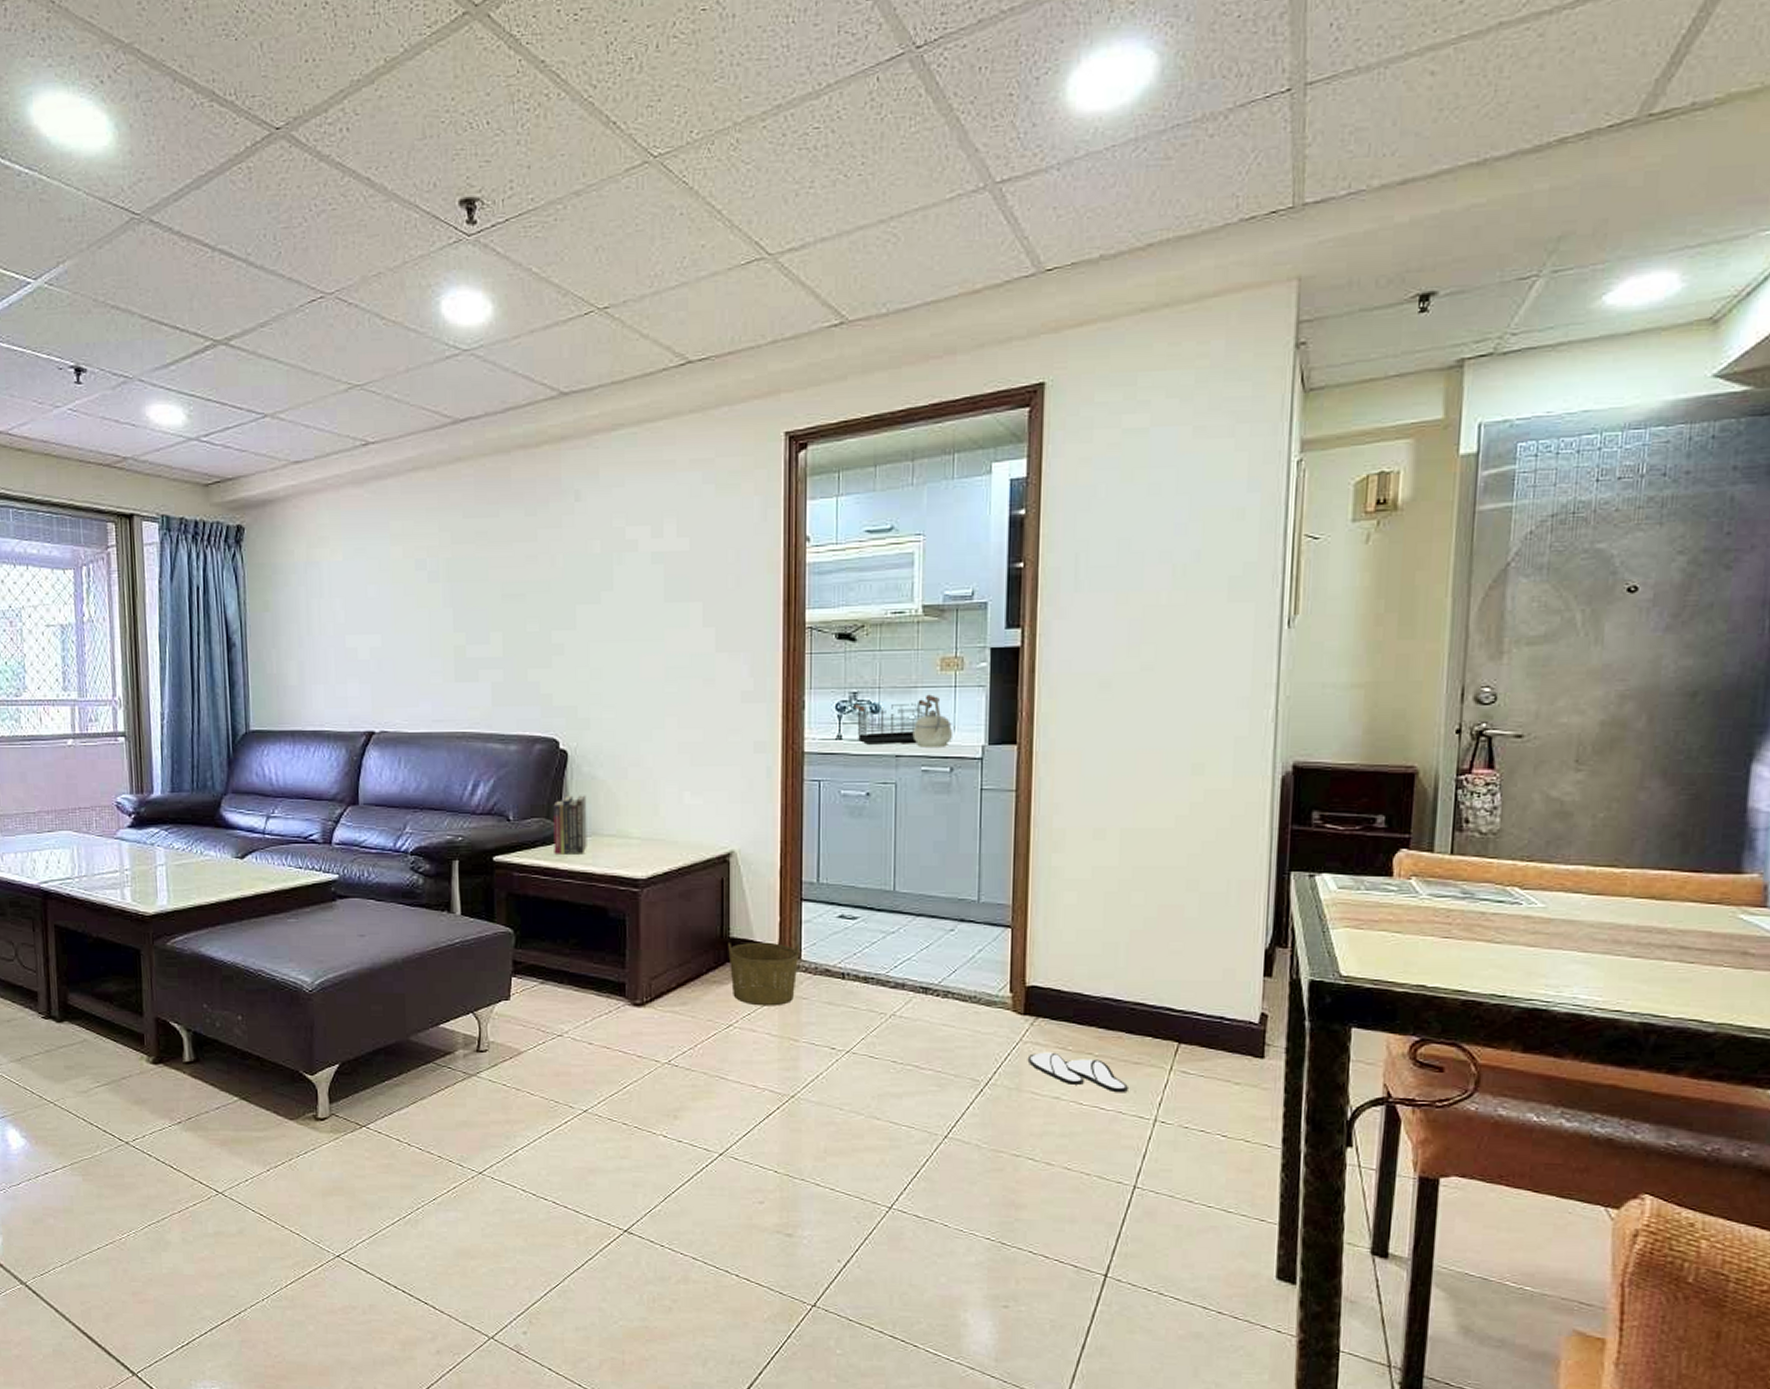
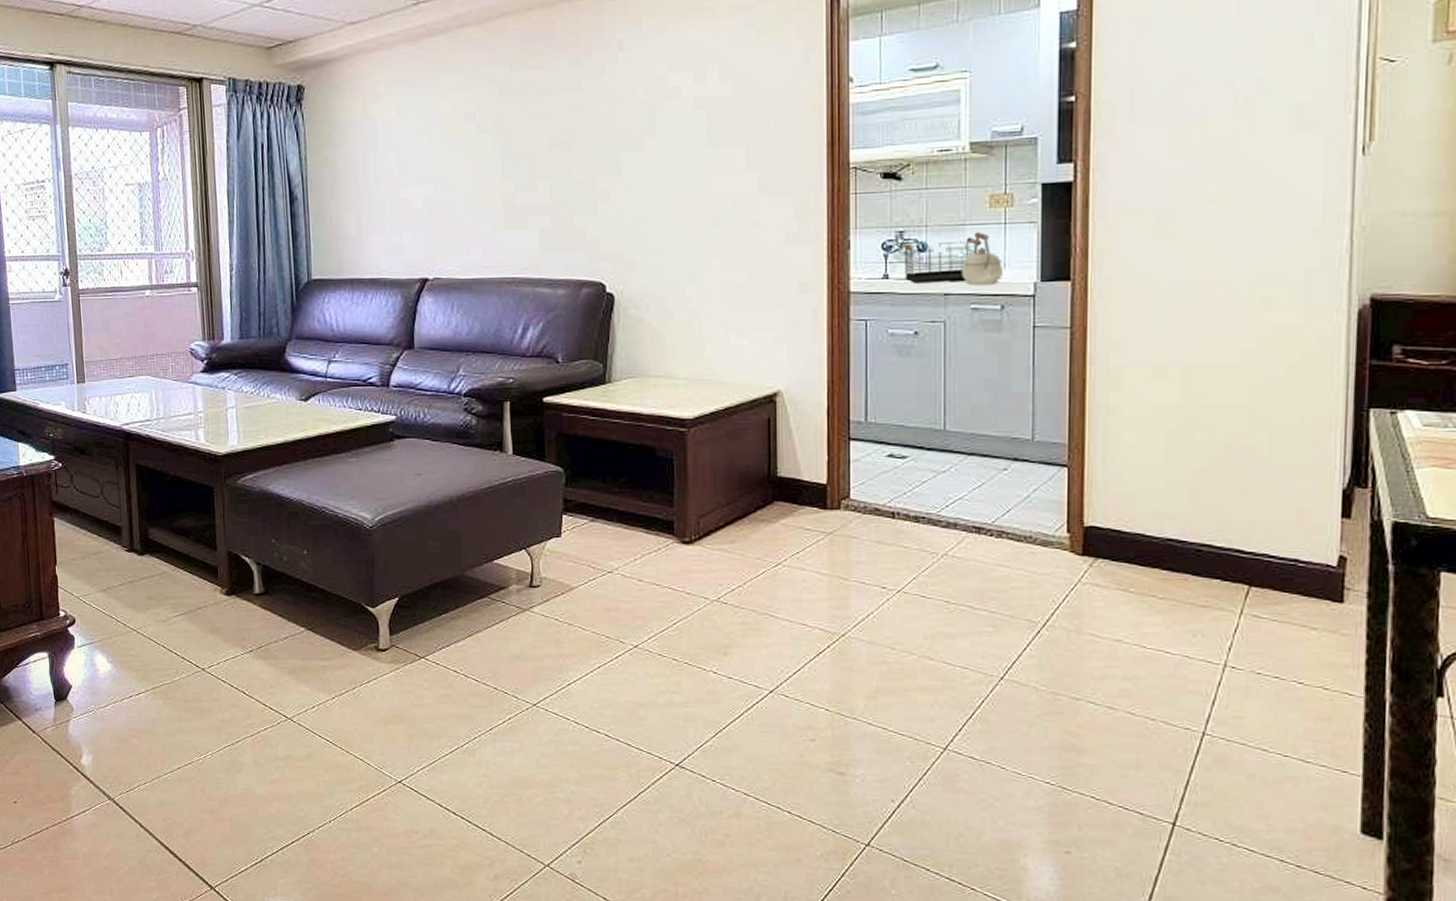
books: present [553,795,587,854] -> none [601,337,635,395]
basket: present [728,943,800,1006] -> none [776,482,849,545]
slippers: present [1027,1052,1128,1092] -> none [1086,594,1195,636]

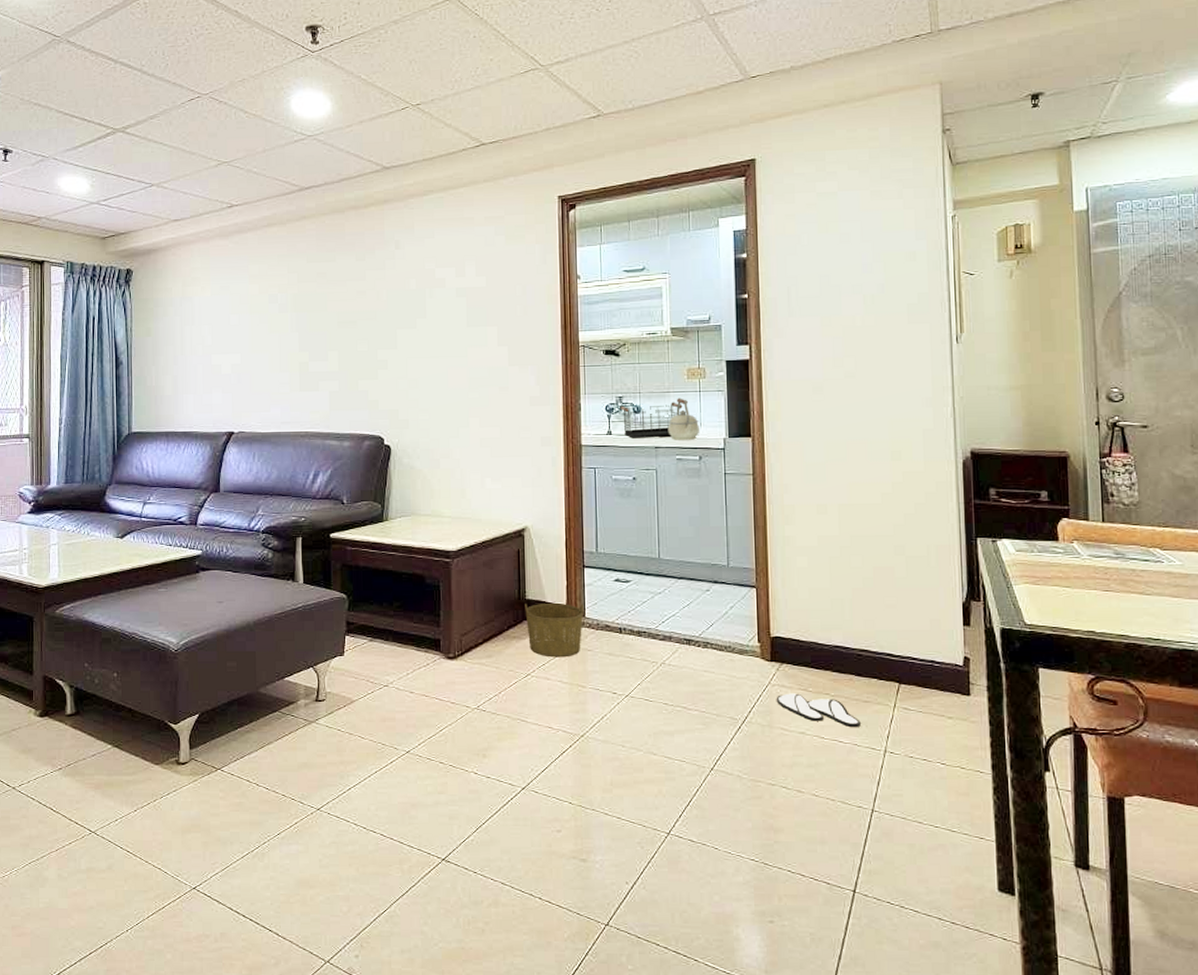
basket: none [776,482,849,545] -> present [525,603,584,658]
slippers: none [1086,594,1195,636] -> present [776,693,861,727]

